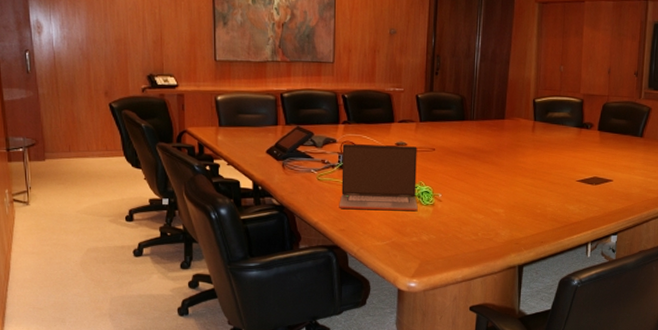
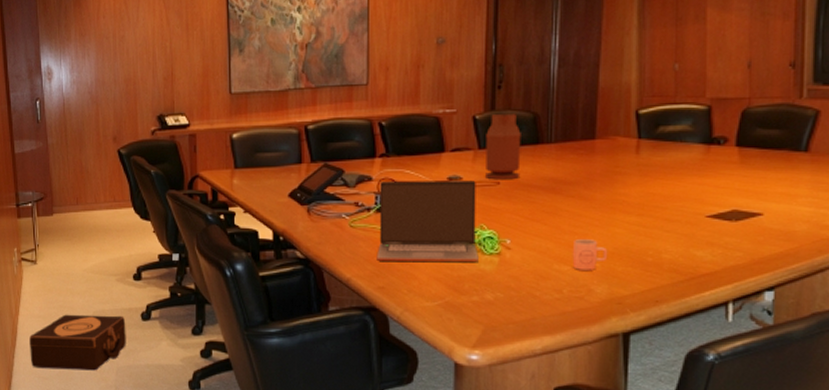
briefcase: none [23,251,119,300] -> present [29,314,126,370]
water jug: none [425,94,452,147] -> present [486,113,521,180]
mug: none [485,195,511,219] -> present [572,239,608,270]

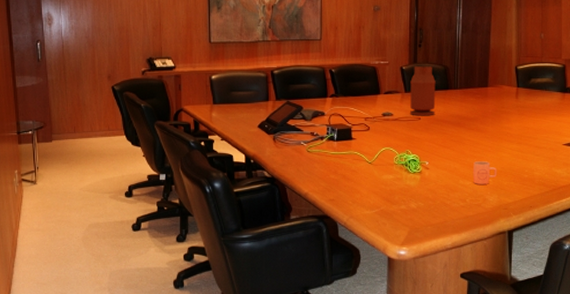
briefcase: present [29,314,126,370] -> none [29,227,119,274]
laptop: present [376,180,479,262] -> none [328,116,405,179]

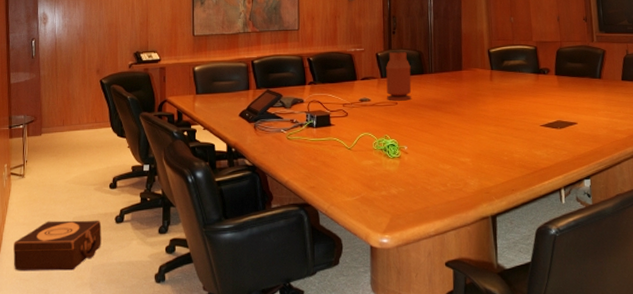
briefcase: none [29,227,119,274] -> present [13,220,102,270]
mug: present [472,161,498,184] -> none [451,144,477,168]

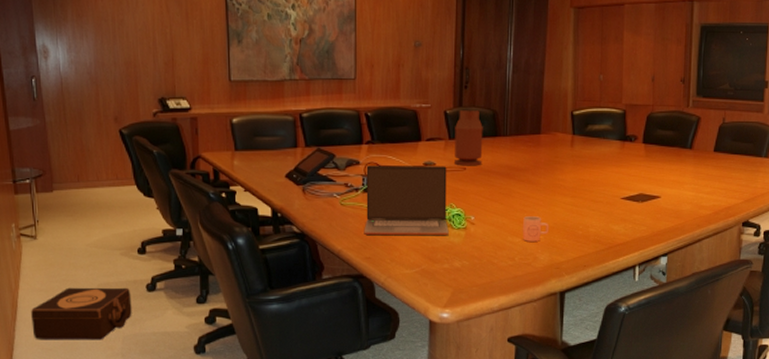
laptop: none [308,101,385,166] -> present [364,165,449,235]
mug: none [451,144,477,168] -> present [522,216,550,242]

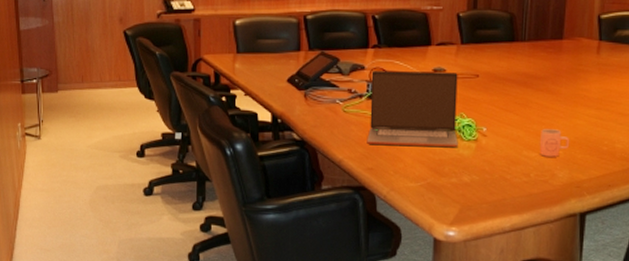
briefcase: present [31,287,132,339] -> none [32,188,129,242]
water jug: present [455,109,483,166] -> none [467,12,499,73]

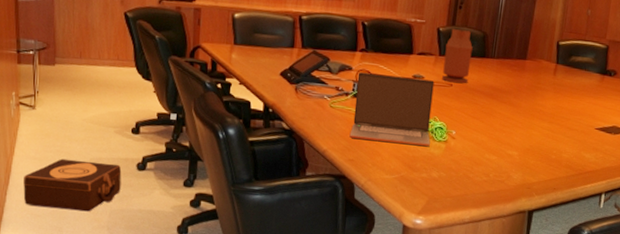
briefcase: none [32,188,129,242] -> present [23,158,122,211]
water jug: none [467,12,499,73] -> present [442,28,473,84]
mug: present [539,129,570,157] -> none [499,136,526,161]

